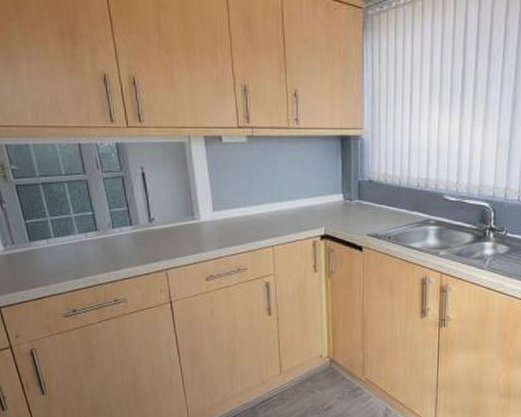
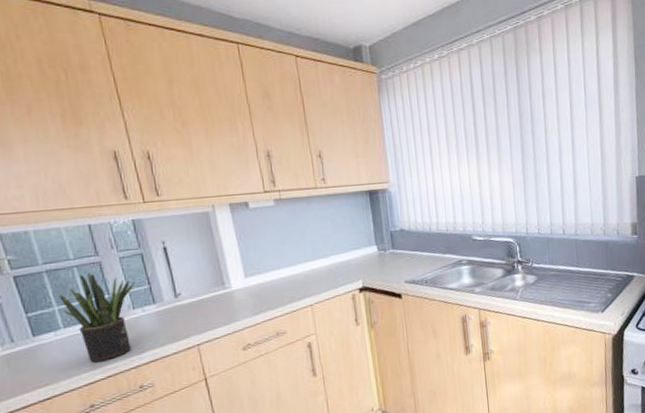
potted plant: none [52,188,116,272] -> present [59,271,136,363]

